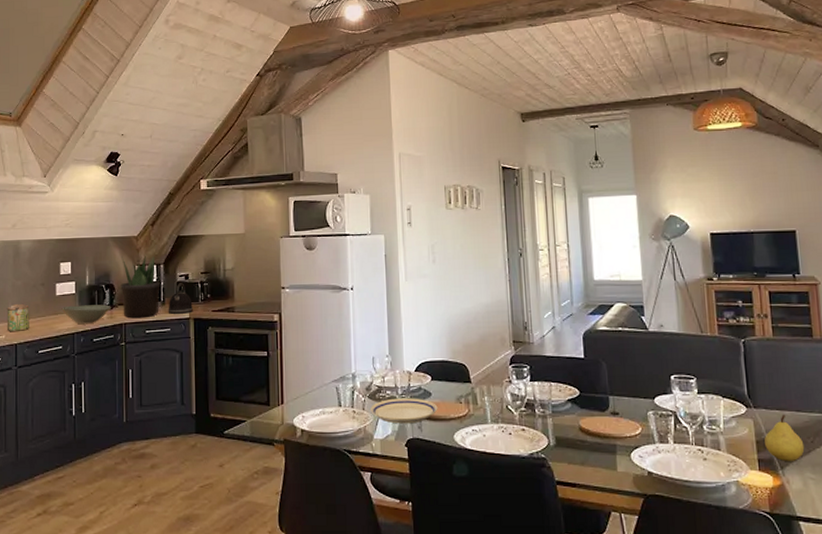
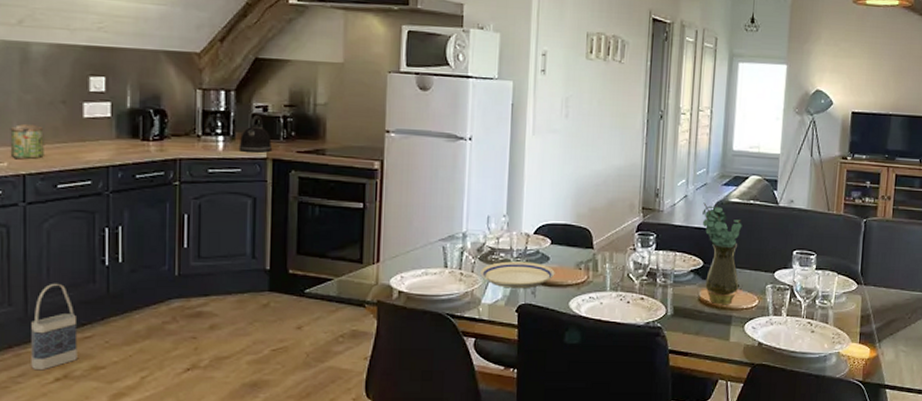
bag: none [20,431,53,507] -> present [31,283,78,371]
bowl: present [61,304,111,325] -> none [91,132,162,157]
planter: present [120,256,160,319] -> none [175,77,230,154]
vase: none [572,332,619,434] -> present [702,203,742,305]
fruit: present [764,414,805,461] -> none [868,292,902,335]

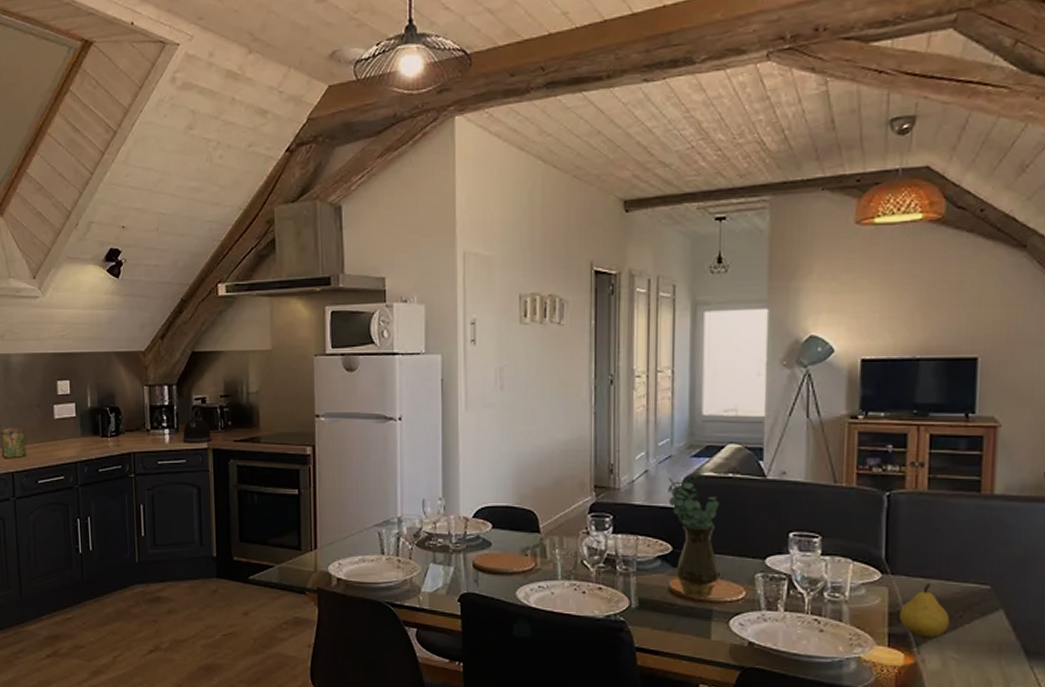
bag: present [31,283,78,371] -> none [25,569,62,648]
plate: present [480,261,555,289] -> none [418,547,499,577]
fruit: none [868,292,902,335] -> present [900,583,950,638]

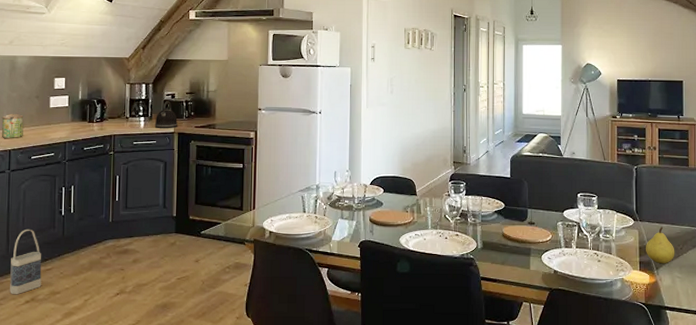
bag: none [25,569,62,648] -> present [10,229,42,295]
vase: present [668,478,720,597] -> none [501,156,535,239]

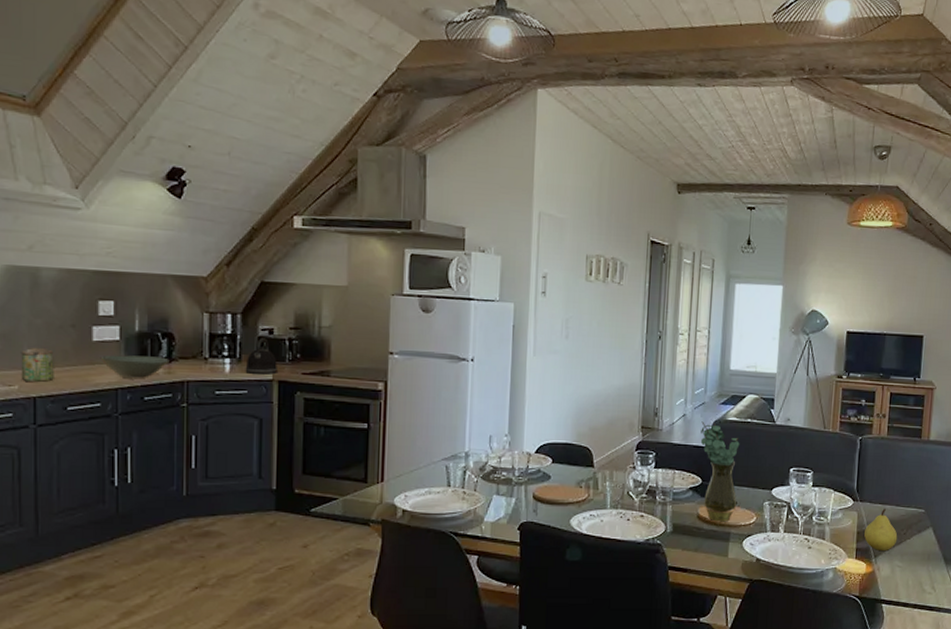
bag: present [10,229,42,295] -> none [42,503,88,590]
bowl: none [55,117,102,135] -> present [100,355,169,380]
vase: none [501,156,535,239] -> present [700,421,740,522]

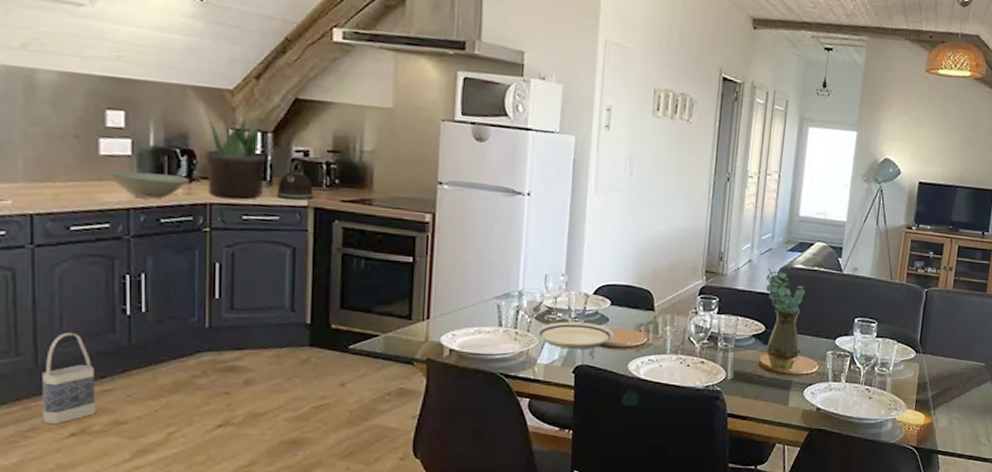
canister: present [21,347,54,383] -> none [14,158,54,199]
bag: none [42,503,88,590] -> present [42,332,96,425]
planter: none [183,300,236,376] -> present [205,115,267,200]
plate: none [483,480,556,507] -> present [536,321,614,350]
fruit: present [864,508,898,550] -> none [925,361,957,403]

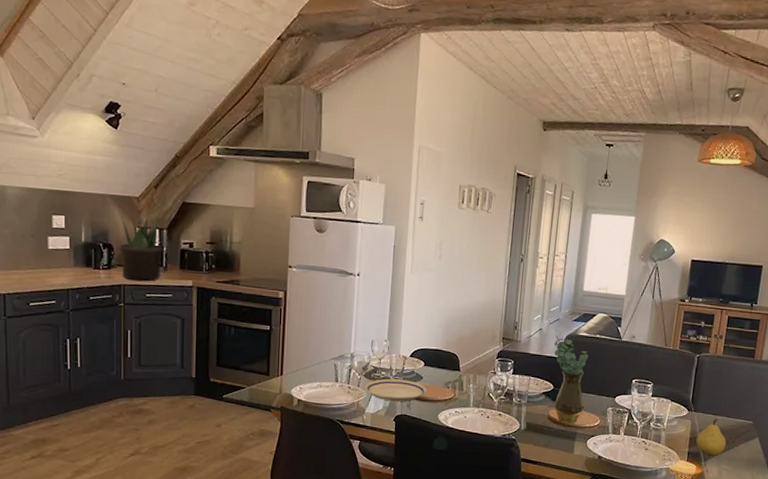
bag: present [42,332,96,425] -> none [13,381,48,450]
bowl: present [109,171,190,200] -> none [54,261,109,282]
kettle: present [276,160,313,201] -> none [170,250,196,282]
fruit: none [925,361,957,403] -> present [696,418,727,455]

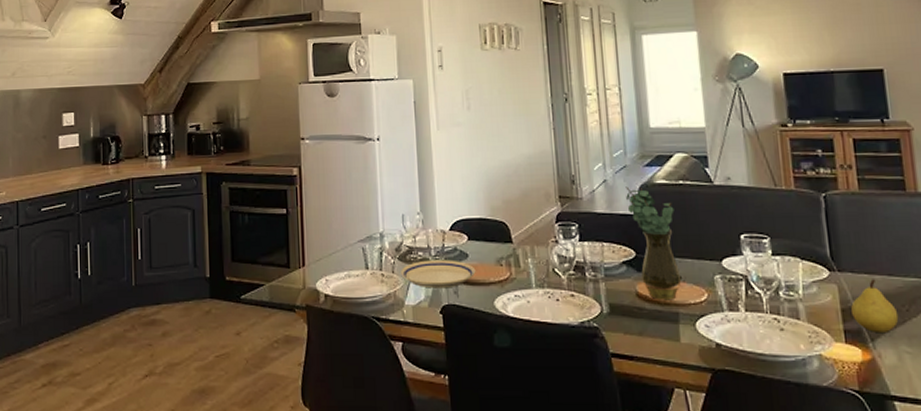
planter: present [120,217,163,282] -> none [127,105,170,173]

